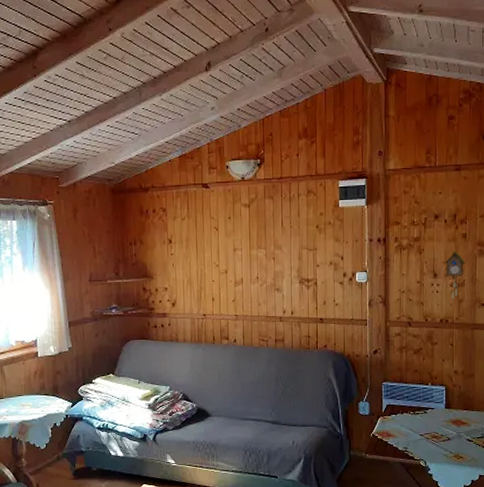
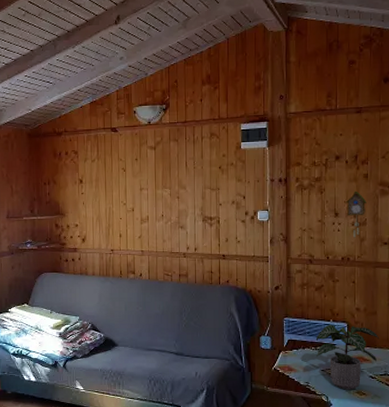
potted plant: none [414,387,476,454] -> present [315,324,379,390]

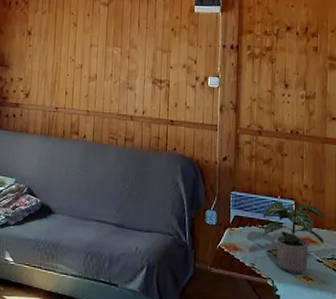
cuckoo clock: present [345,191,367,238] -> none [295,63,316,111]

